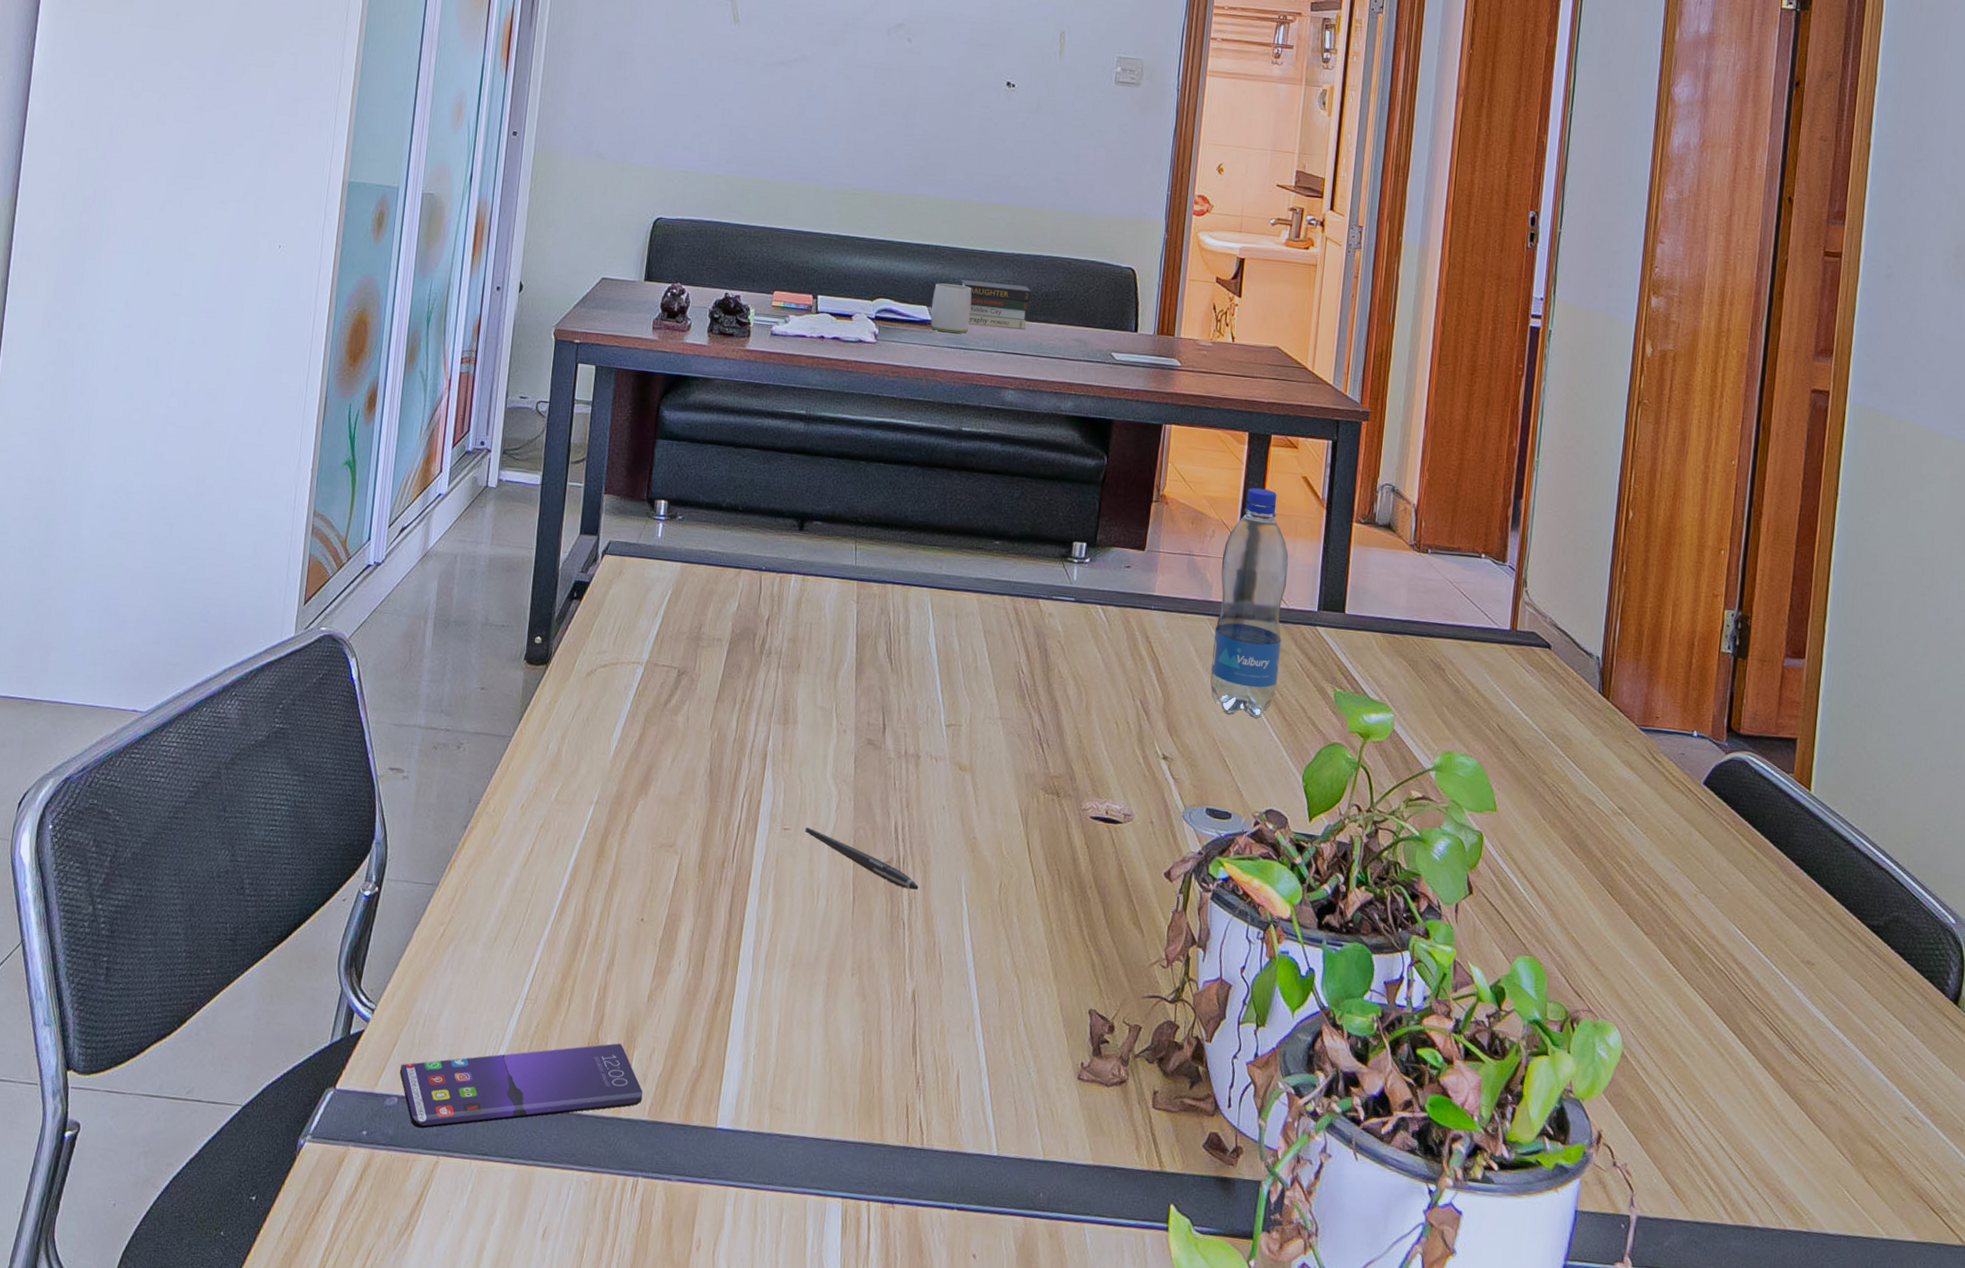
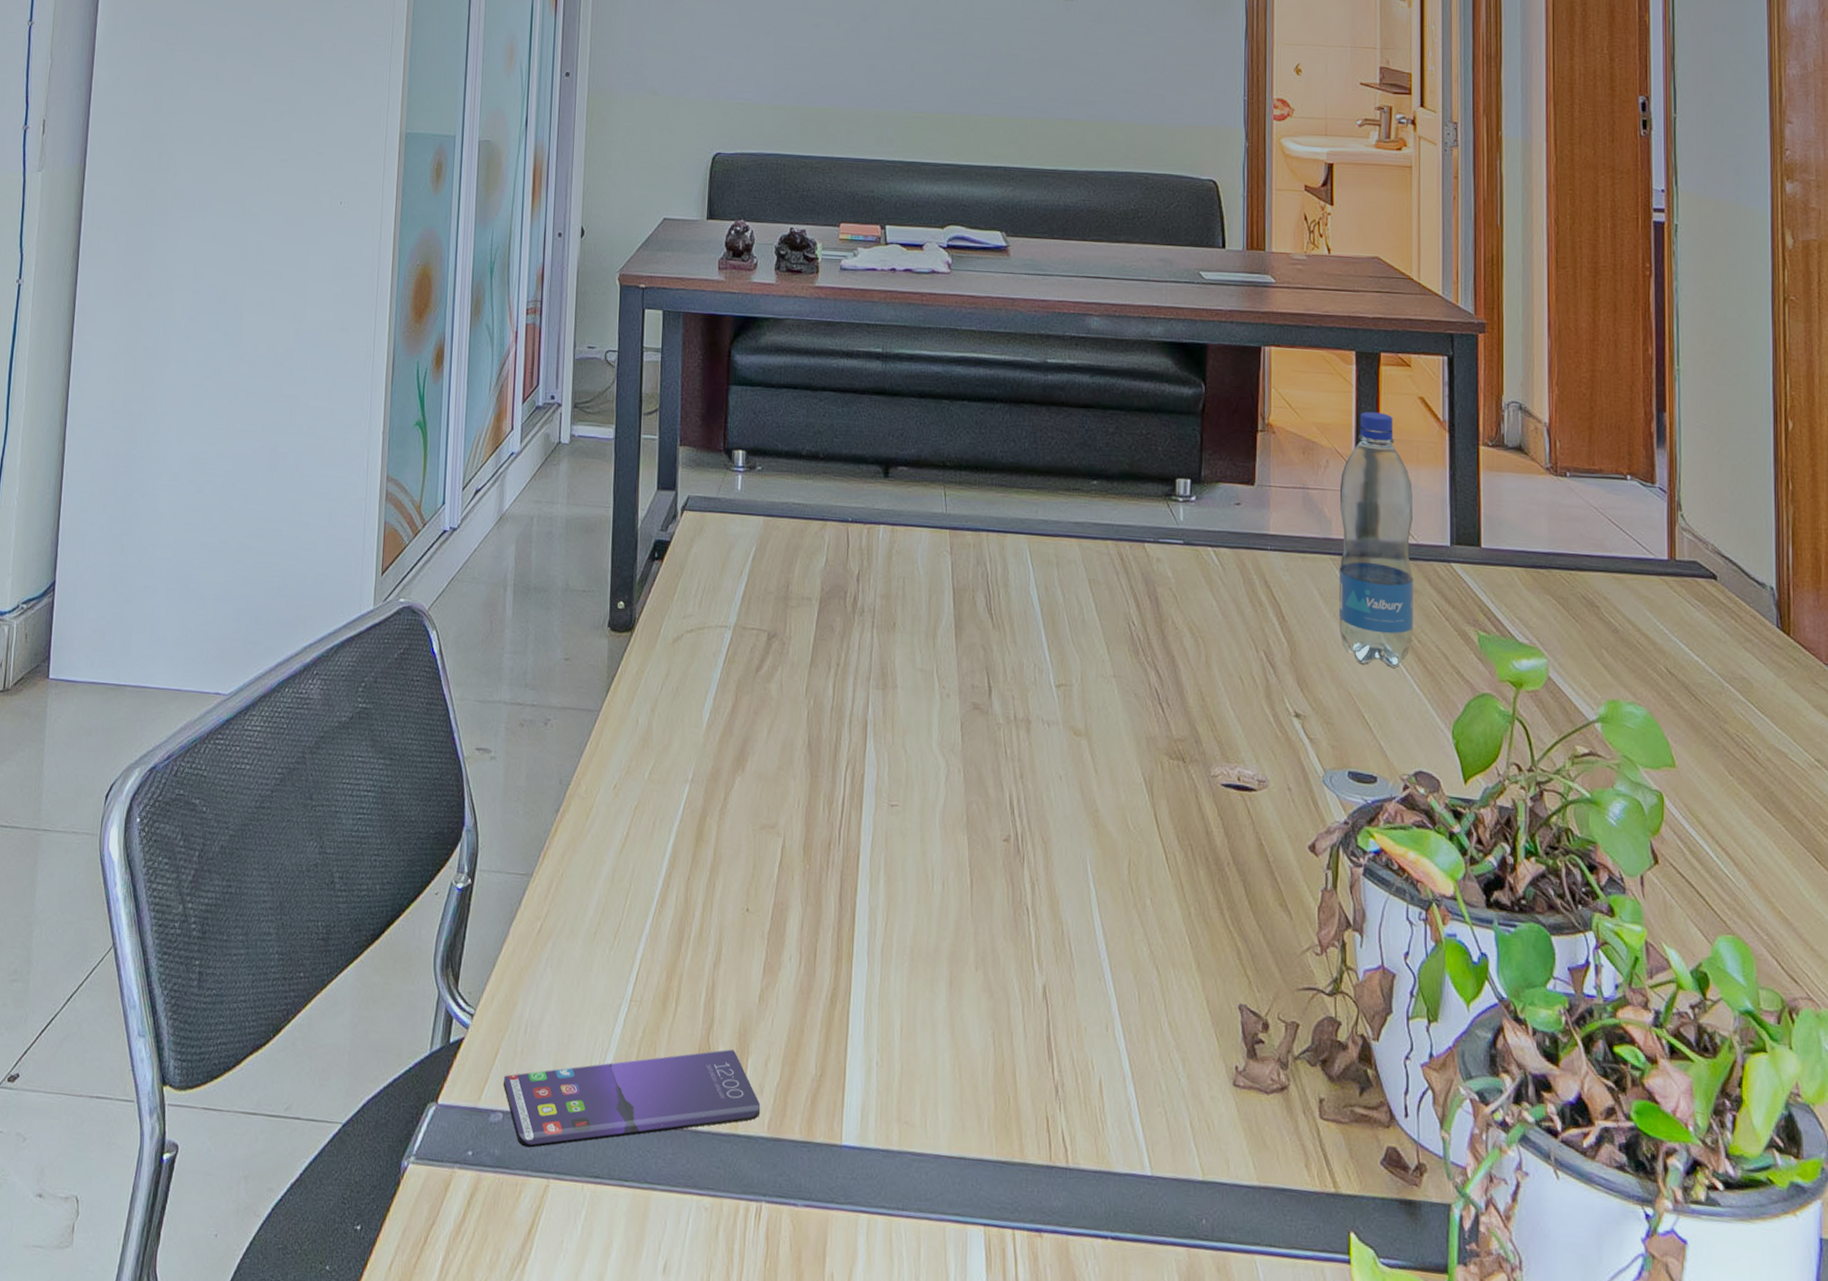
pen: present [805,827,919,890] -> none [913,802,1041,871]
mug: present [930,283,973,334] -> none [1004,206,1047,259]
books: present [961,280,1031,330] -> none [1034,202,1110,251]

